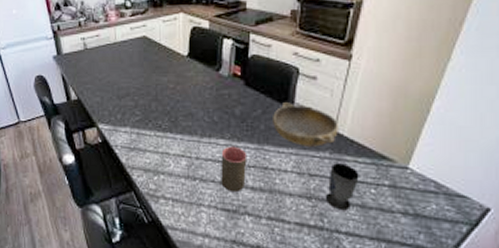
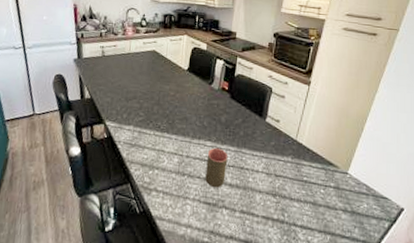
bowl: present [273,102,338,147] -> none [250,114,299,152]
cup: present [326,163,359,211] -> none [287,167,313,207]

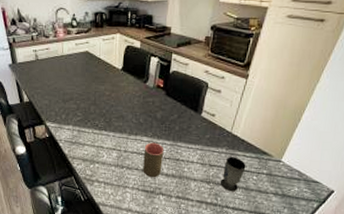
cup: none [287,167,313,207] -> present [221,157,246,192]

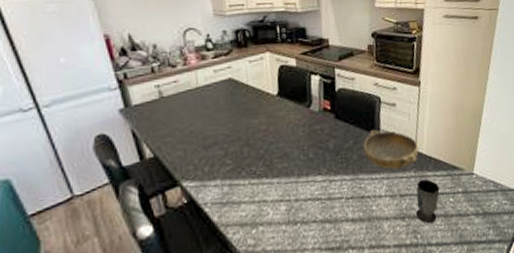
cup: present [143,142,164,178] -> none [320,180,346,229]
bowl: none [185,109,234,144] -> present [363,130,419,170]

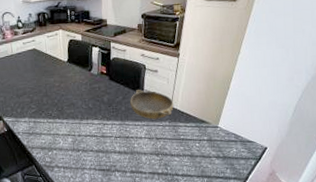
cup: present [416,179,440,225] -> none [168,128,189,161]

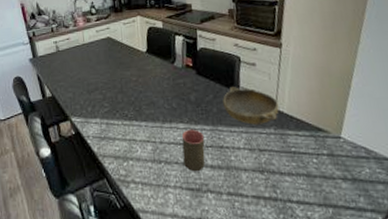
cup: none [96,124,115,157] -> present [182,129,205,172]

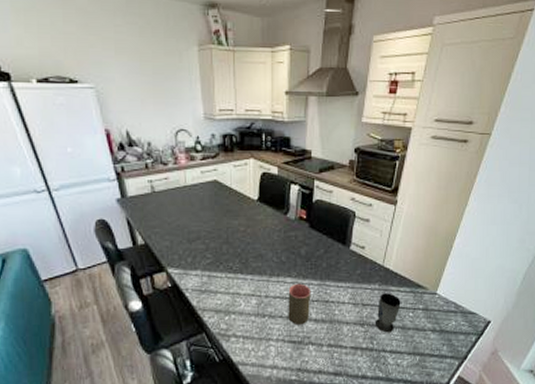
bowl: present [223,87,279,125] -> none [333,242,386,280]
cup: none [276,137,302,181] -> present [376,293,401,333]

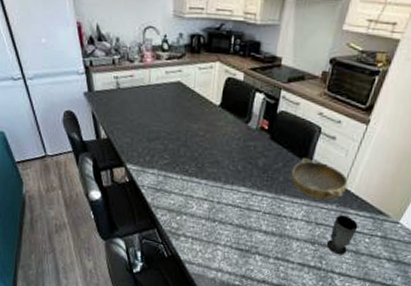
cup: present [288,283,311,326] -> none [238,193,265,235]
bowl: none [333,242,386,280] -> present [291,158,348,200]

